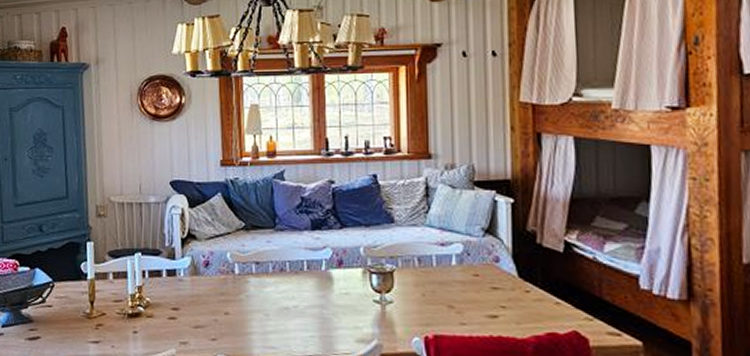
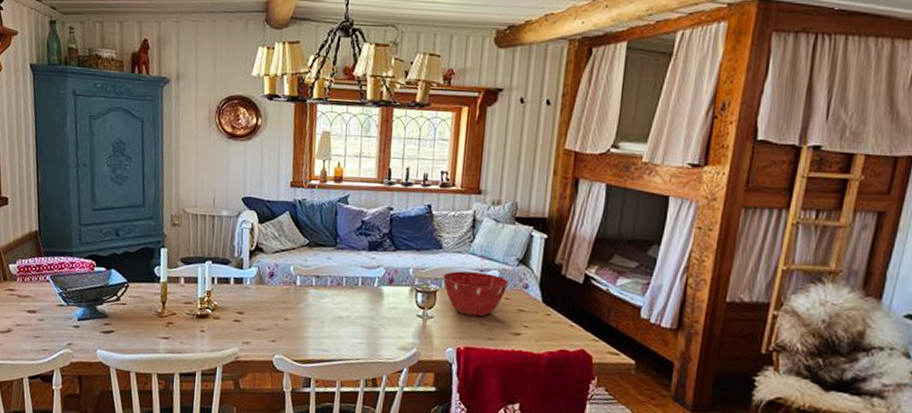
mixing bowl: none [398,246,477,298] -> present [442,271,510,317]

